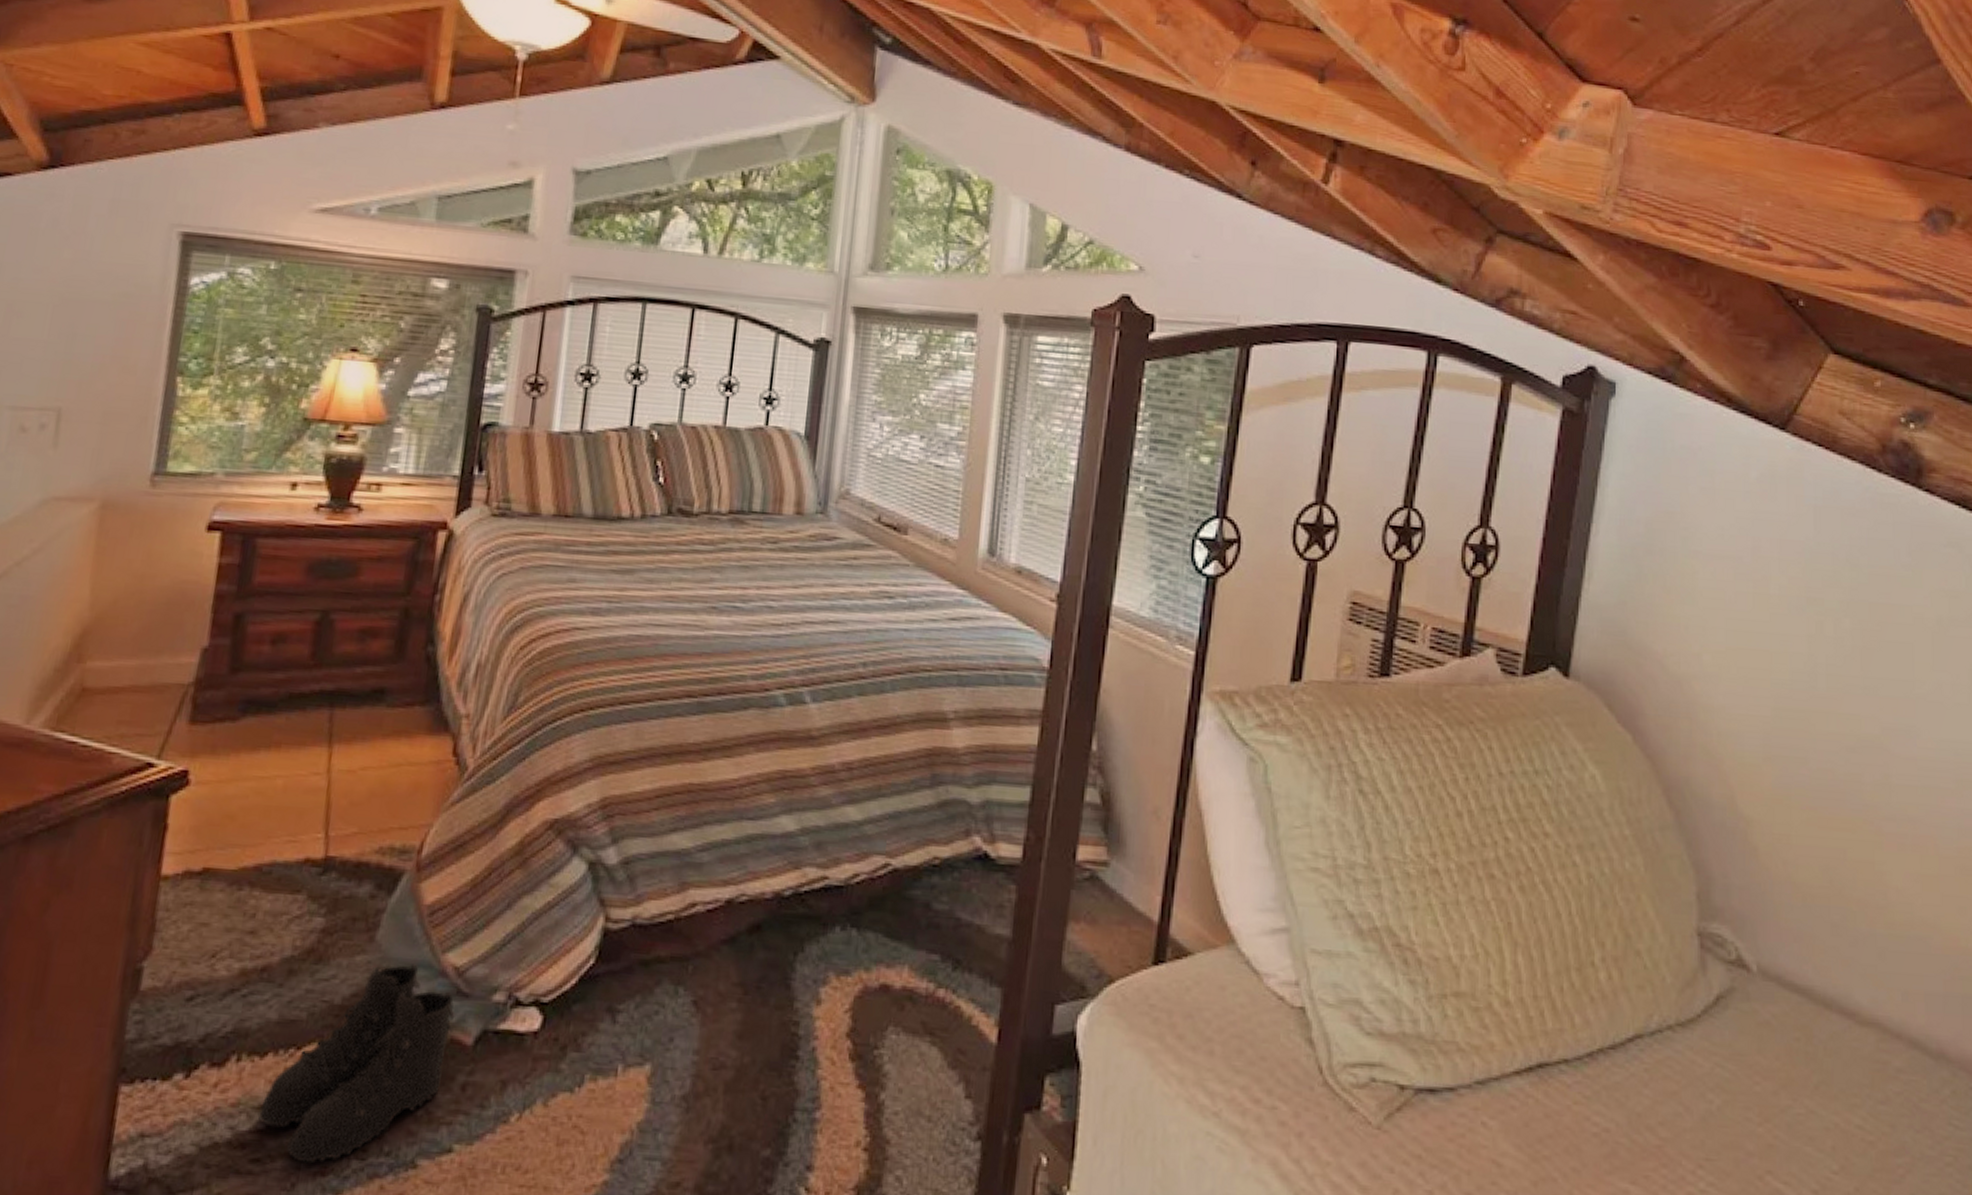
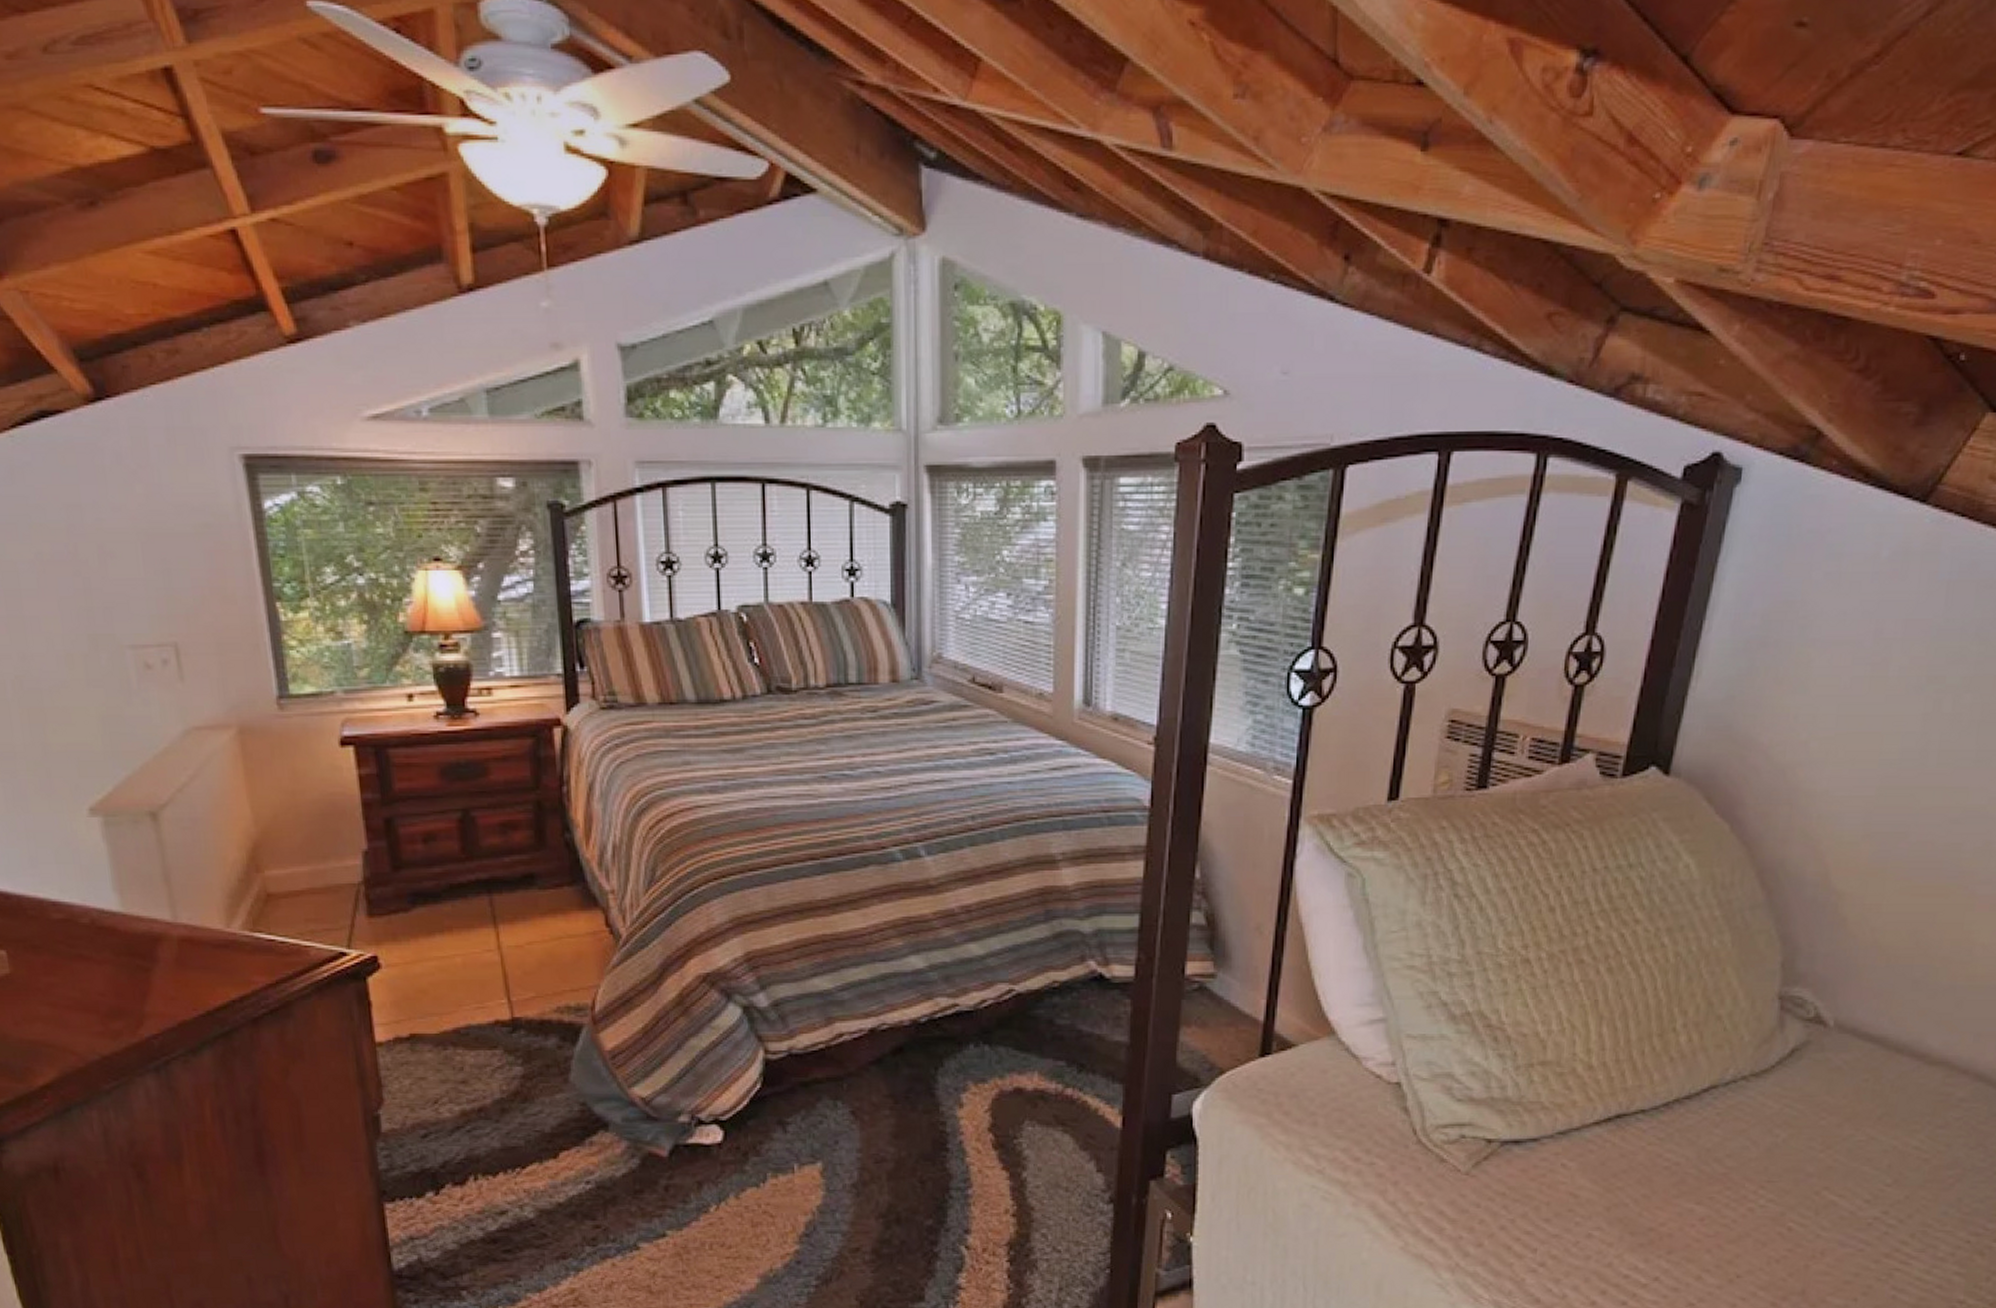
boots: present [257,964,457,1164] -> none [501,1098,651,1251]

